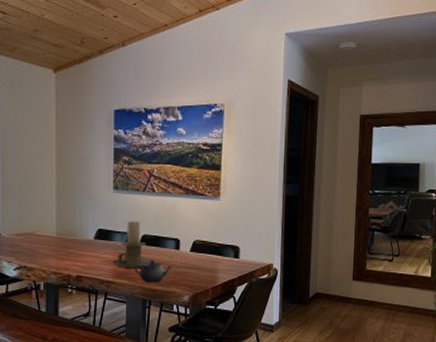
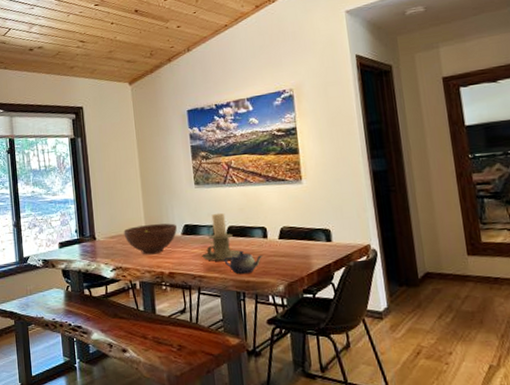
fruit bowl: none [32,226,89,256] -> present [123,223,177,255]

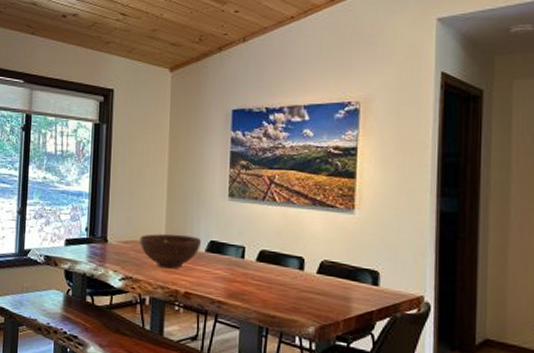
candle holder: present [202,212,241,261] -> none [225,232,271,289]
teapot: present [224,250,263,275] -> none [249,279,296,308]

